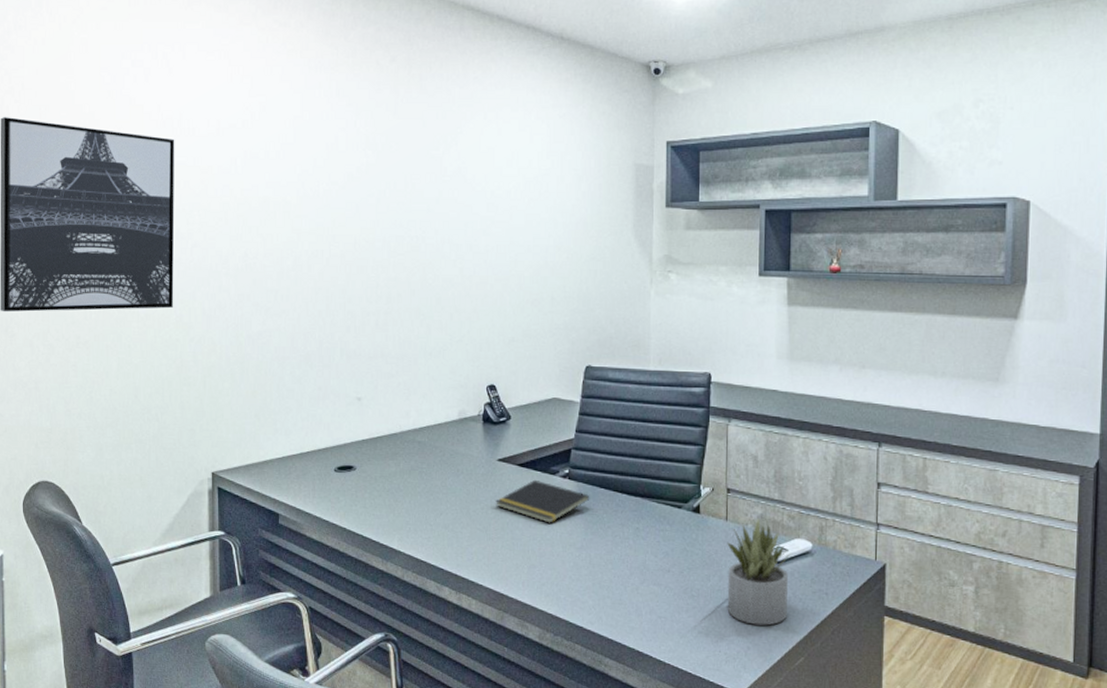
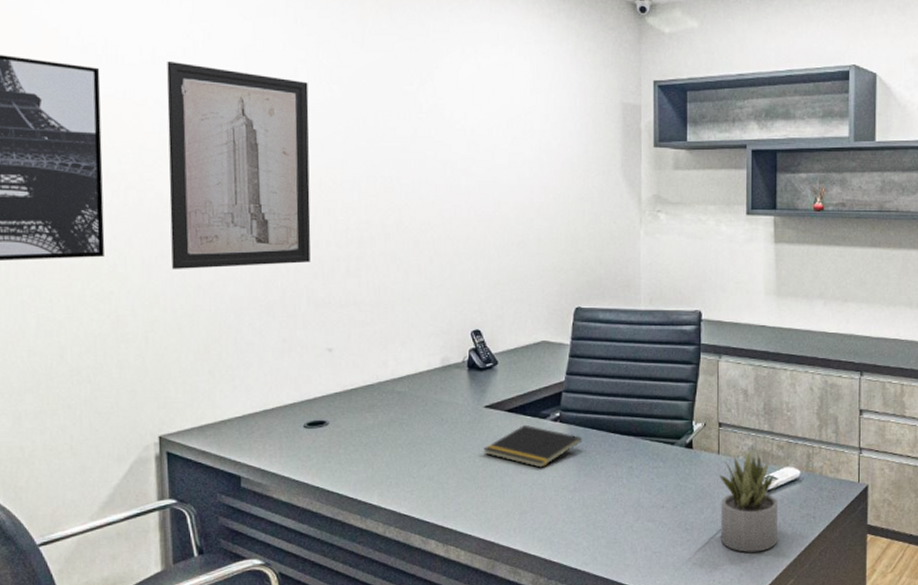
wall art: none [227,132,347,320] -> present [167,62,311,269]

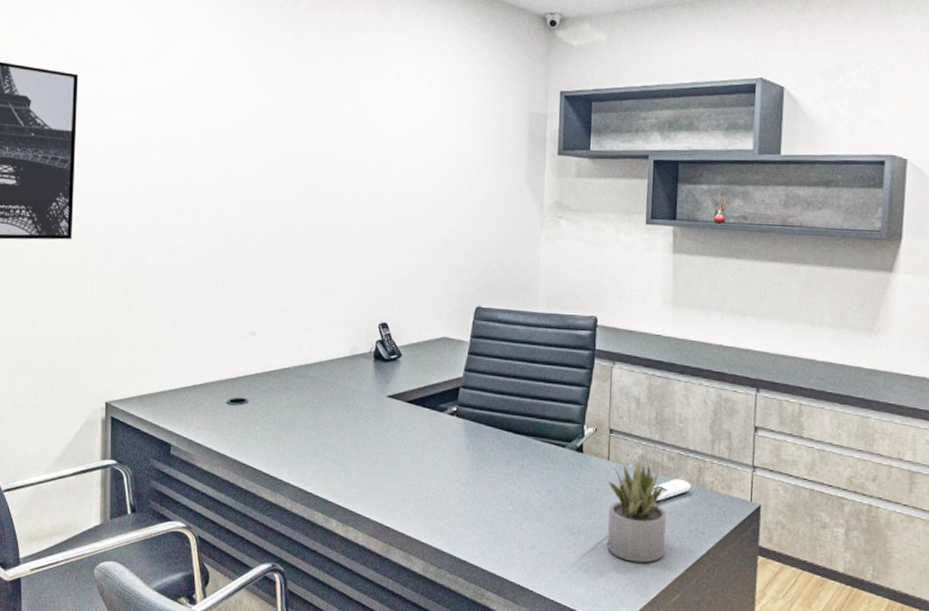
wall art: present [167,62,311,269] -> none [126,69,248,254]
notepad: present [484,424,582,468] -> none [384,416,477,459]

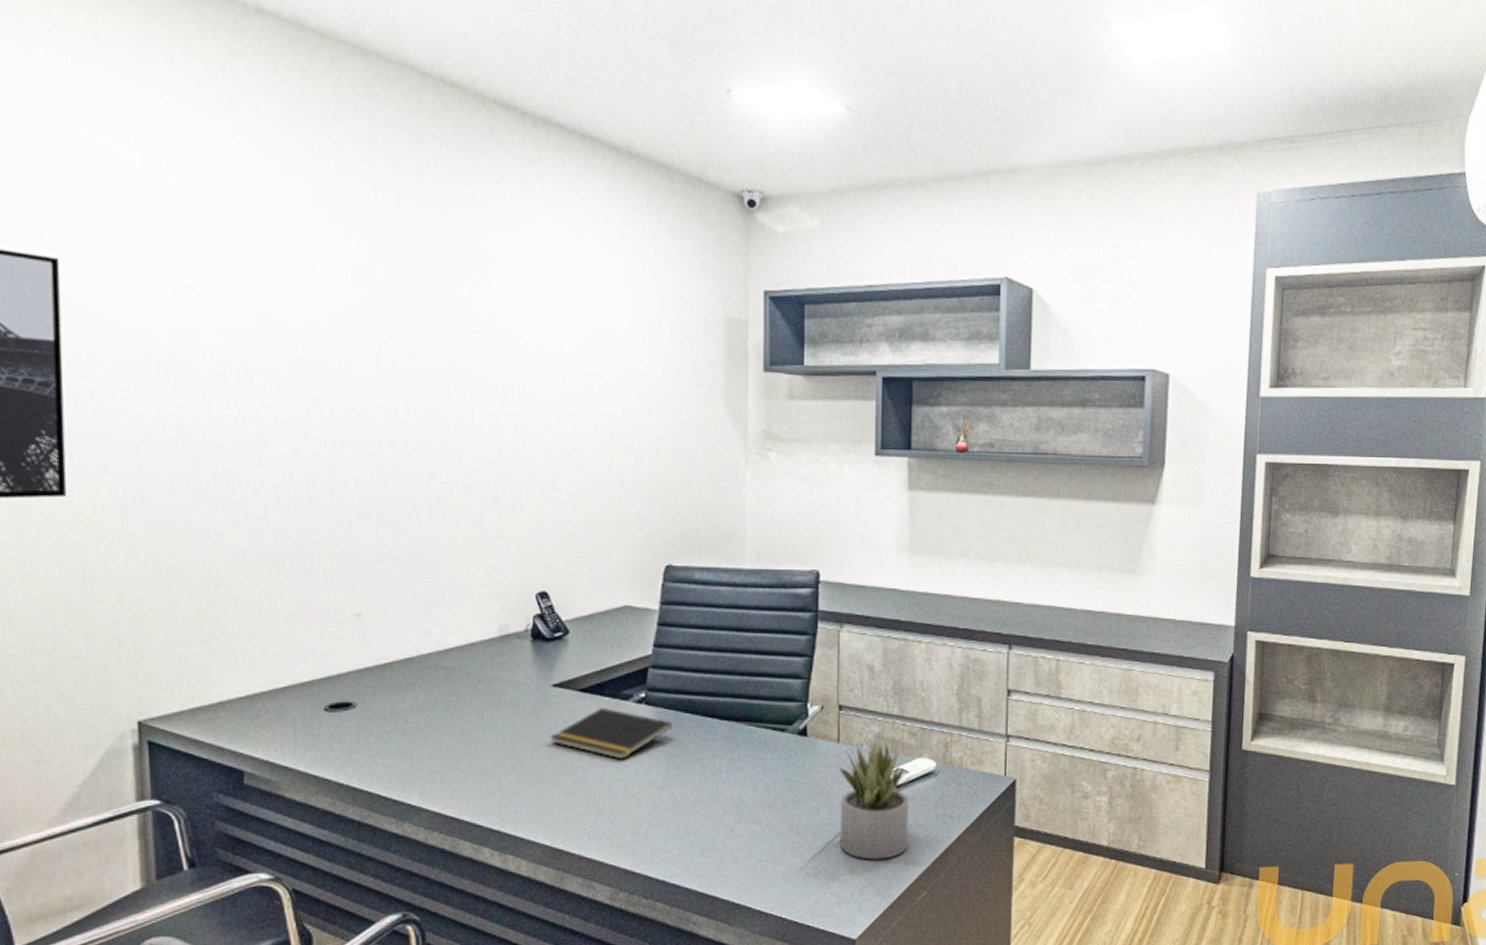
notepad: none [384,416,477,459] -> present [551,707,673,760]

